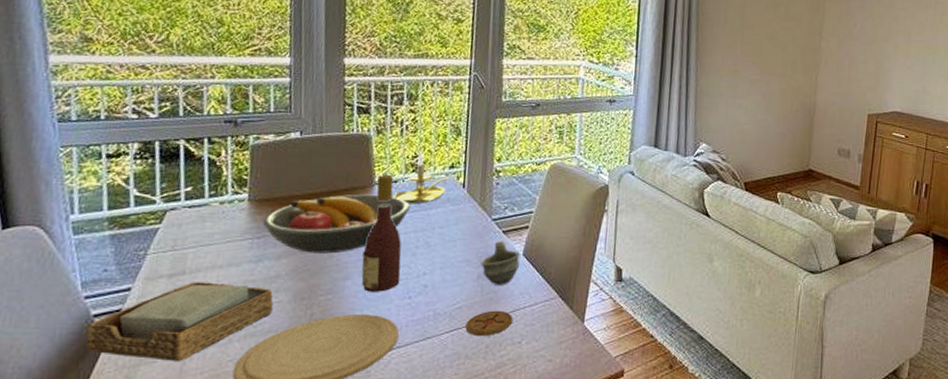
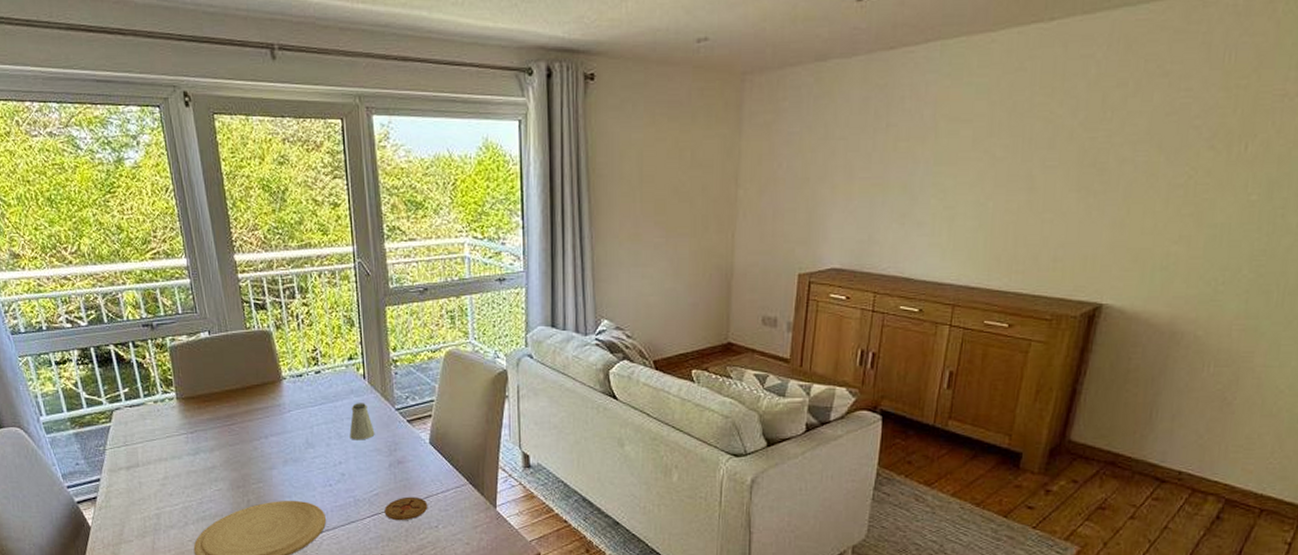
napkin holder: present [86,282,274,361] -> none [74,473,216,540]
fruit bowl: present [262,194,410,254] -> none [192,389,318,446]
wine bottle: present [361,174,401,292] -> none [282,369,319,480]
candle holder: present [393,152,451,204] -> none [301,345,351,397]
saltshaker: none [439,212,467,251] -> present [349,403,375,440]
cup: present [480,241,520,285] -> none [390,430,428,473]

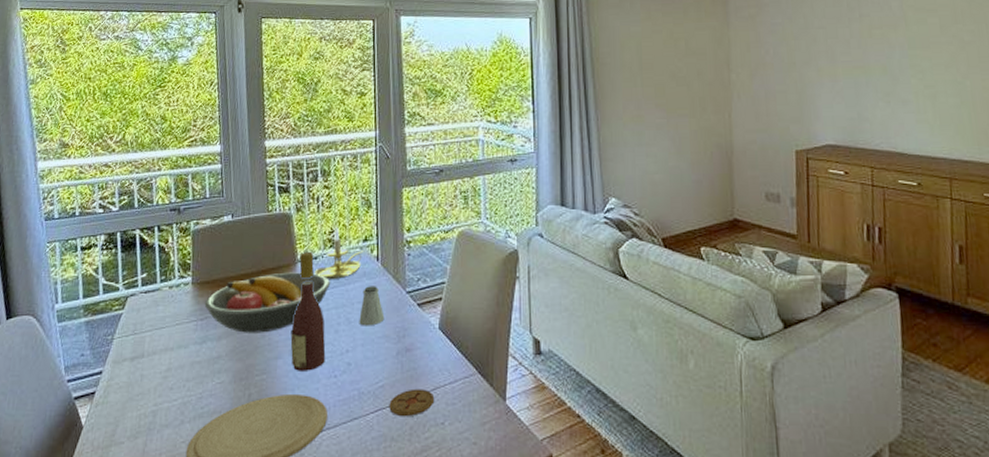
fruit bowl: none [192,389,318,446] -> present [204,272,330,333]
wine bottle: none [282,369,319,480] -> present [290,251,326,371]
candle holder: none [301,345,351,397] -> present [315,227,365,280]

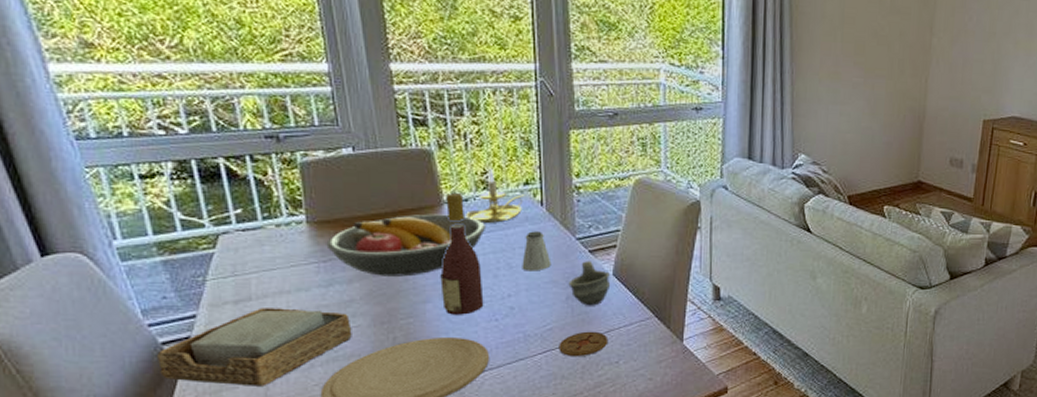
napkin holder: none [69,364,217,442] -> present [157,308,352,386]
cup: none [399,315,437,362] -> present [568,261,611,306]

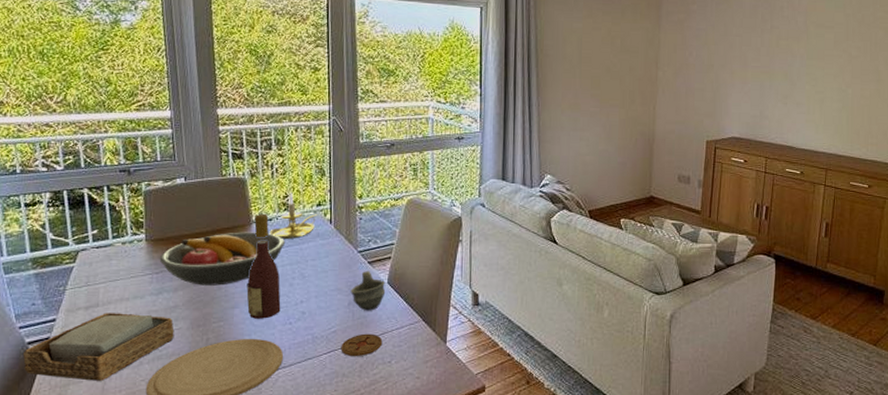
saltshaker: present [522,231,551,271] -> none [313,245,337,280]

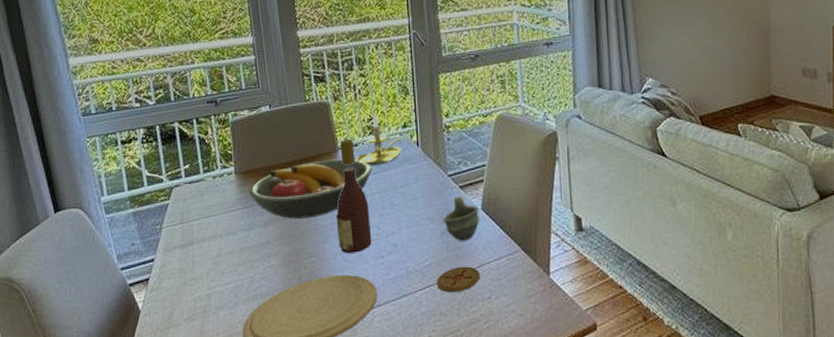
napkin holder: present [23,313,174,381] -> none [126,251,267,323]

